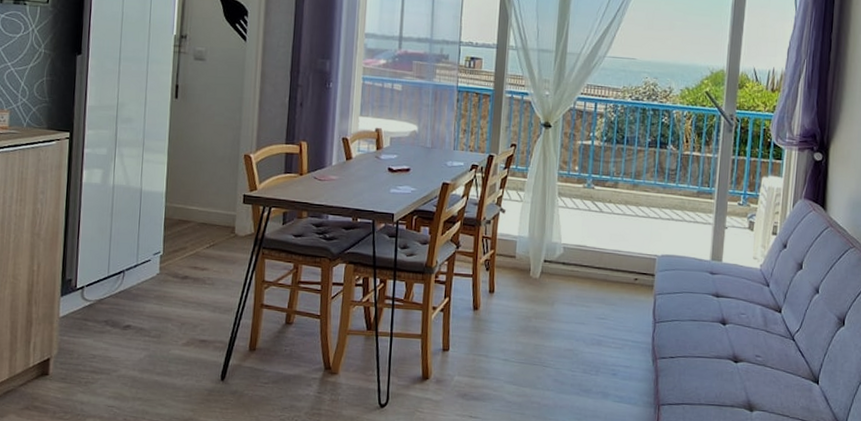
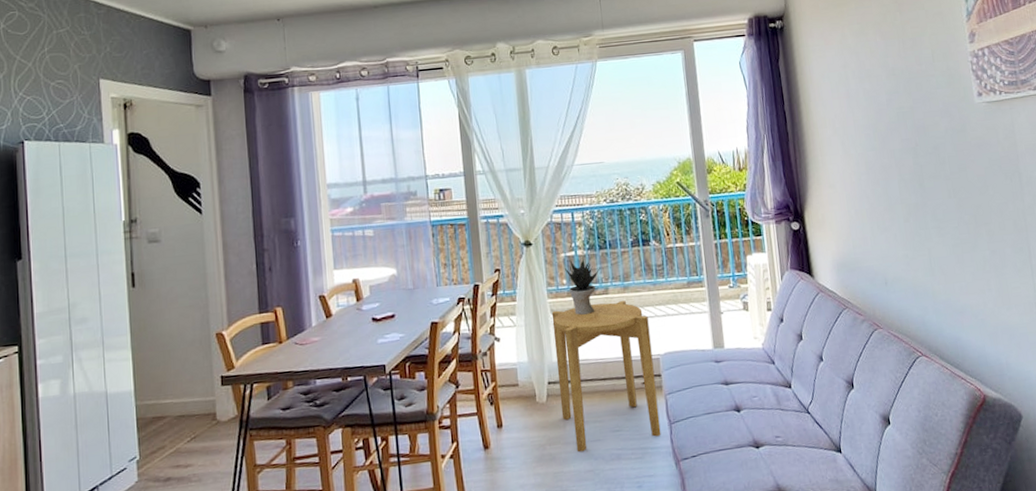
side table: none [552,194,652,332] -> present [551,301,661,453]
potted plant: none [578,148,614,204] -> present [564,257,601,315]

